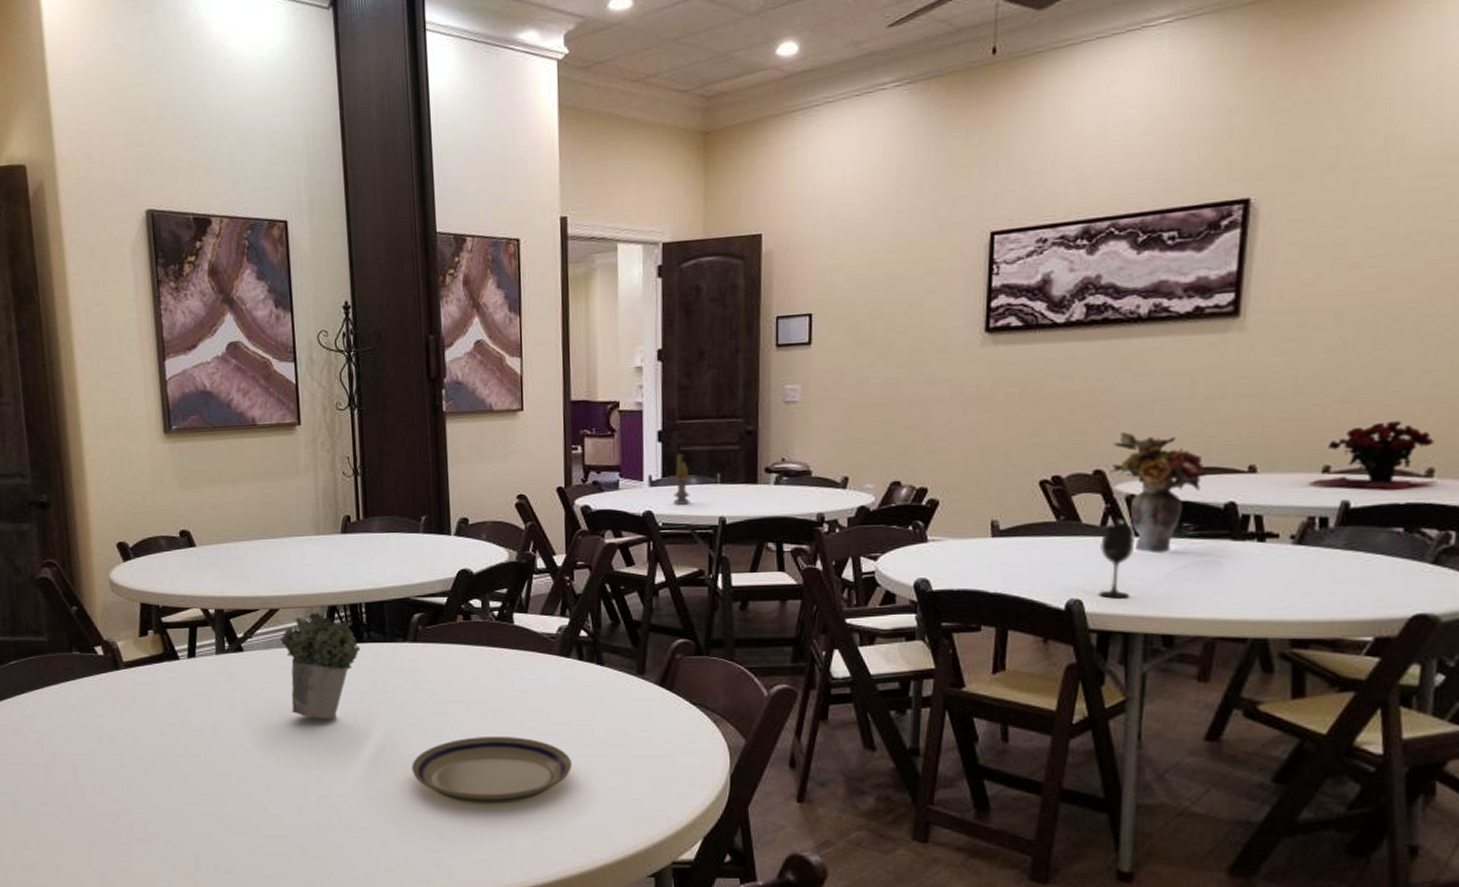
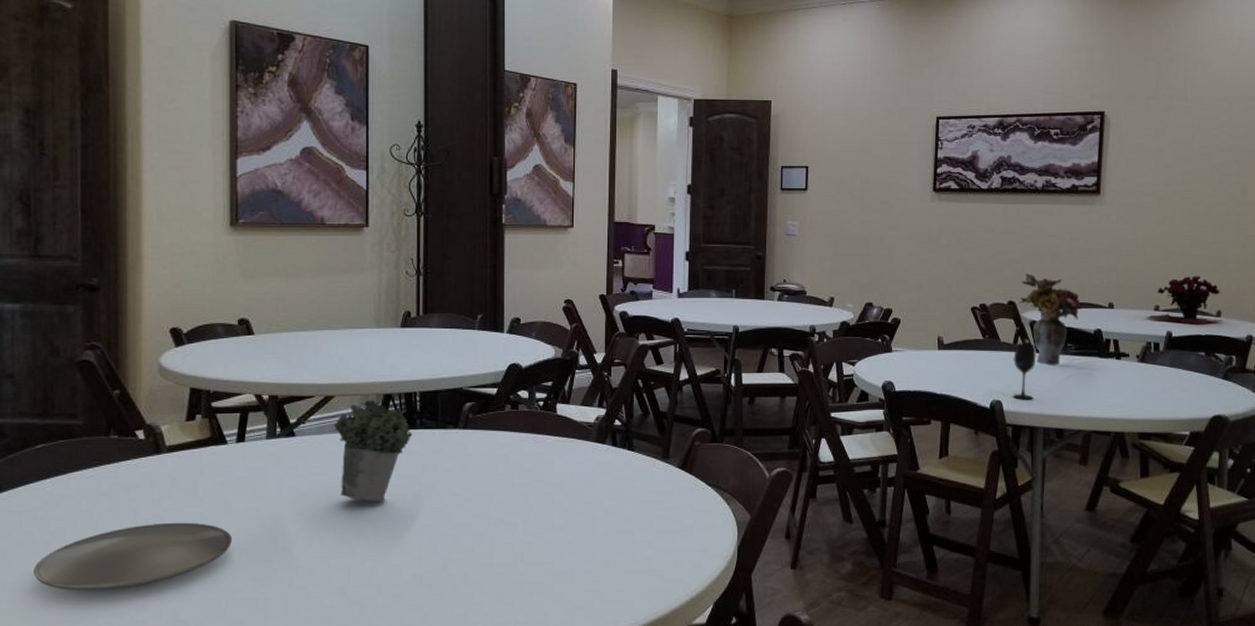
plate: none [19,737,192,802] -> present [34,522,233,591]
plate: present [411,737,572,804] -> none [455,516,603,579]
candle: present [668,453,694,505] -> none [693,271,714,314]

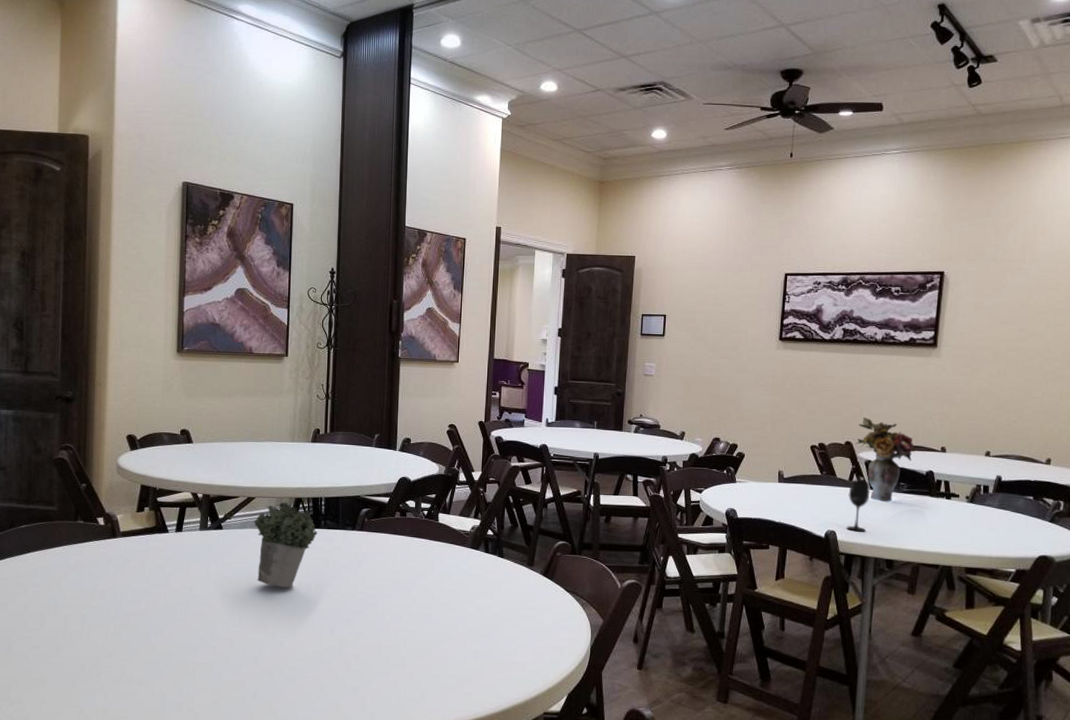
plate: present [34,522,233,591] -> none [16,594,170,647]
flower arrangement: present [1146,276,1223,325] -> none [977,425,1052,471]

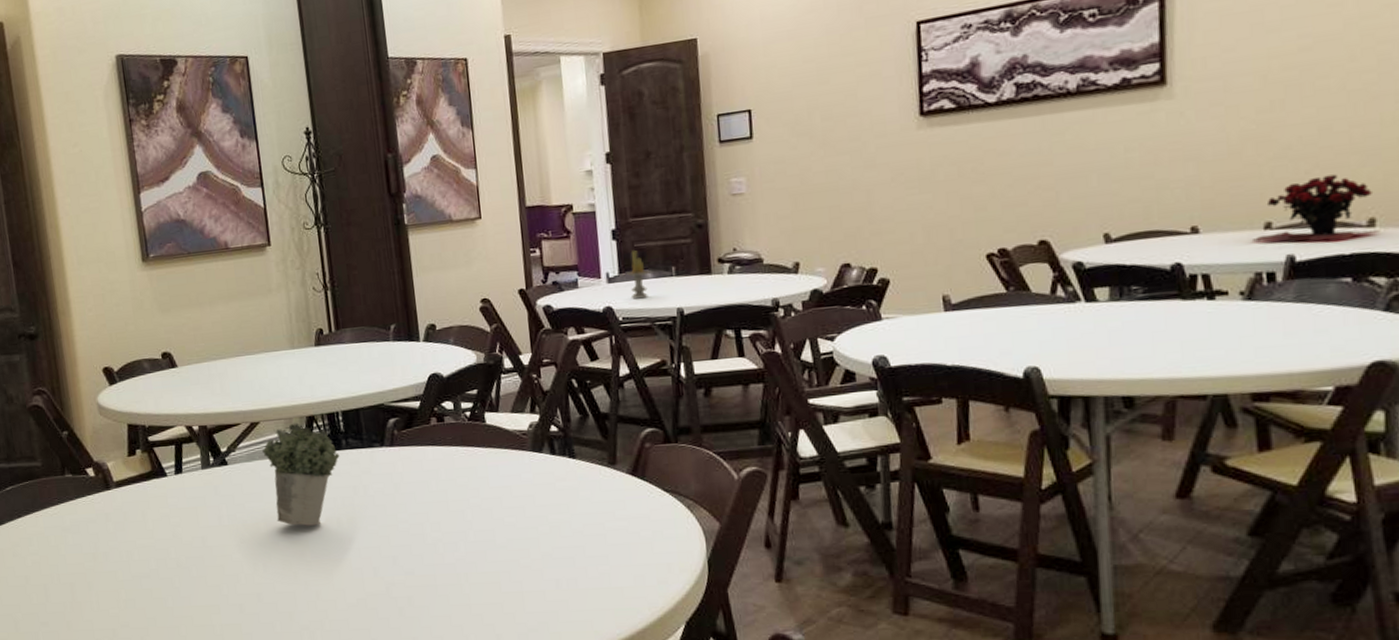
candle: none [560,404,579,442] -> present [625,249,650,299]
wine glass: present [847,479,870,532] -> none [1052,291,1086,364]
flower arrangement: present [855,417,915,502] -> none [1054,202,1150,317]
flower arrangement: none [977,425,1052,471] -> present [1251,174,1380,243]

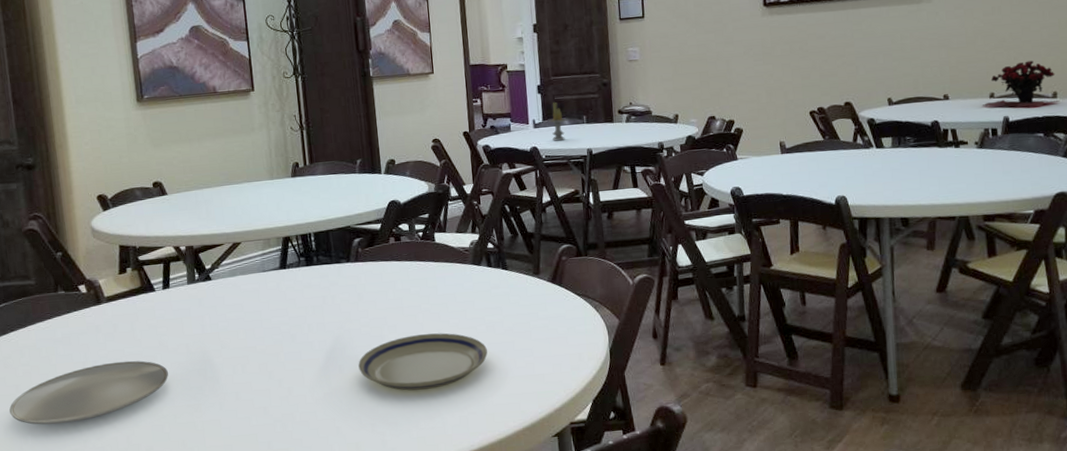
plate: none [19,553,184,621] -> present [9,360,169,425]
potted plant: present [262,422,340,526] -> none [243,243,311,332]
plate: none [396,533,552,601] -> present [358,333,488,391]

